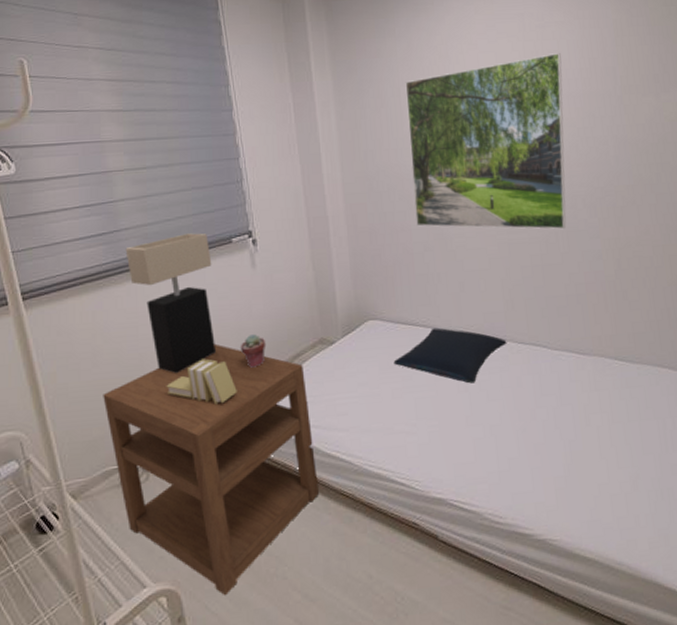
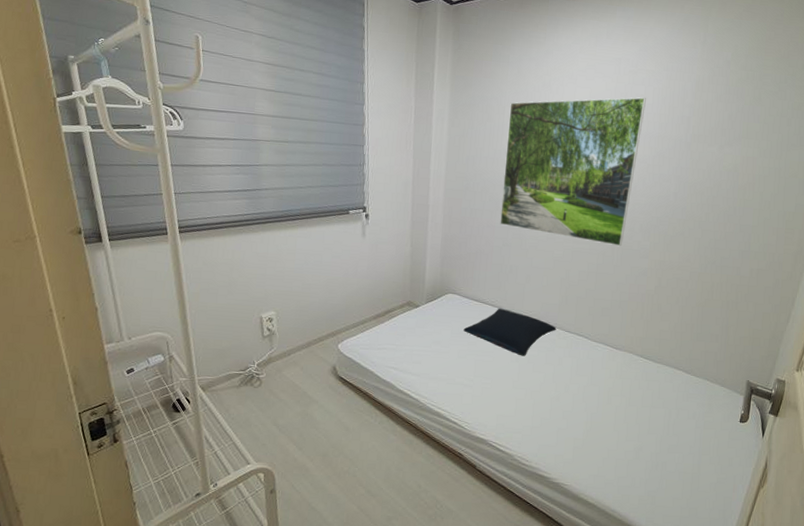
nightstand: present [103,343,319,596] -> none [233,291,392,481]
table lamp: present [125,233,217,374] -> none [263,200,331,310]
books: present [166,359,237,404] -> none [283,302,338,339]
potted succulent: present [240,334,267,368] -> none [344,289,365,315]

